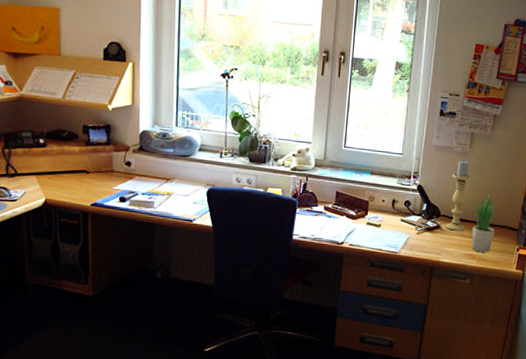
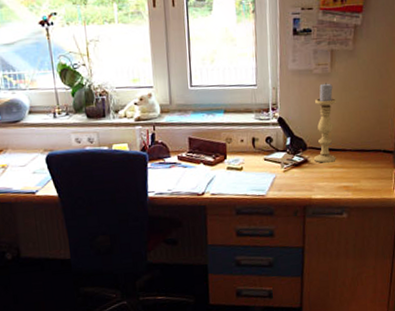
potted plant: present [472,190,497,253] -> none [341,112,369,182]

